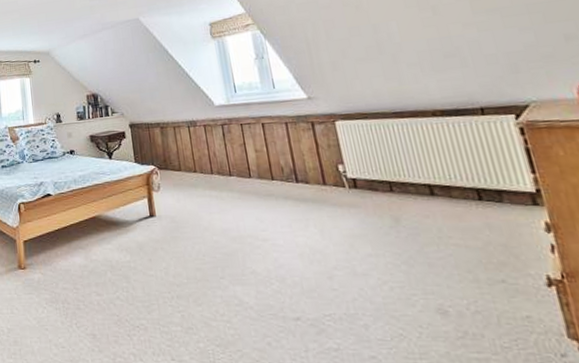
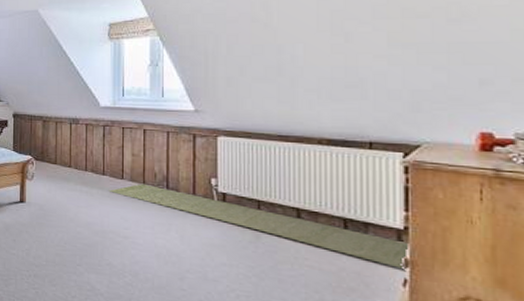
rug: none [238,179,550,235] -> present [108,183,408,270]

